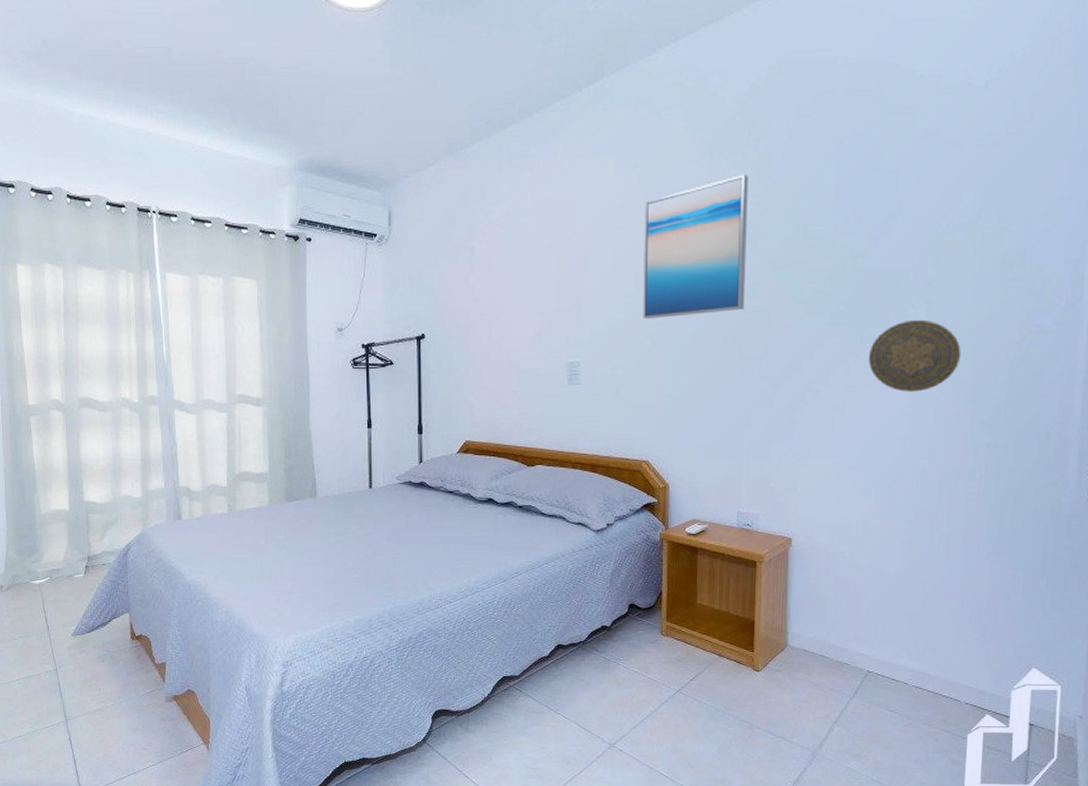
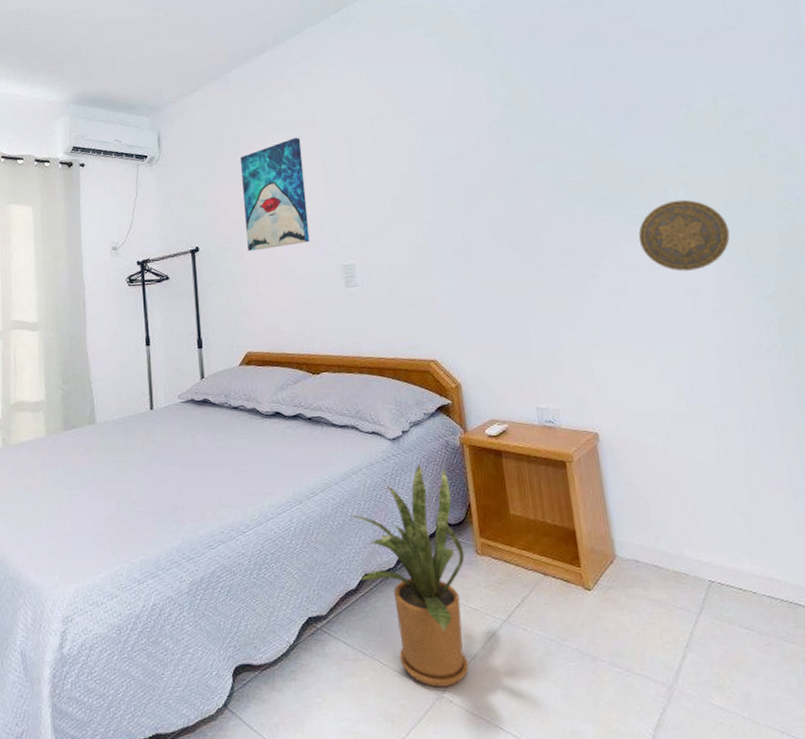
wall art: none [472,224,538,342] -> present [240,137,310,251]
house plant: none [550,555,650,739] -> present [350,464,469,688]
wall art: present [643,174,748,319] -> none [399,78,509,218]

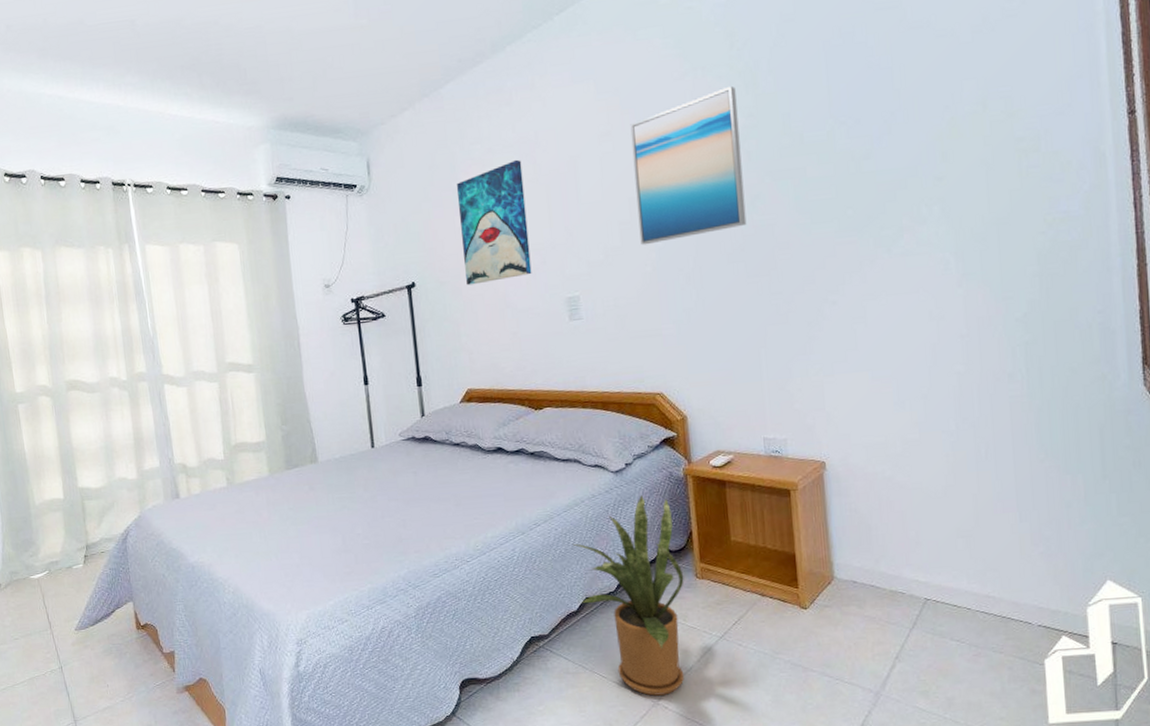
wall art: none [399,78,509,218] -> present [630,85,747,245]
decorative plate: present [638,199,730,271] -> none [884,217,984,295]

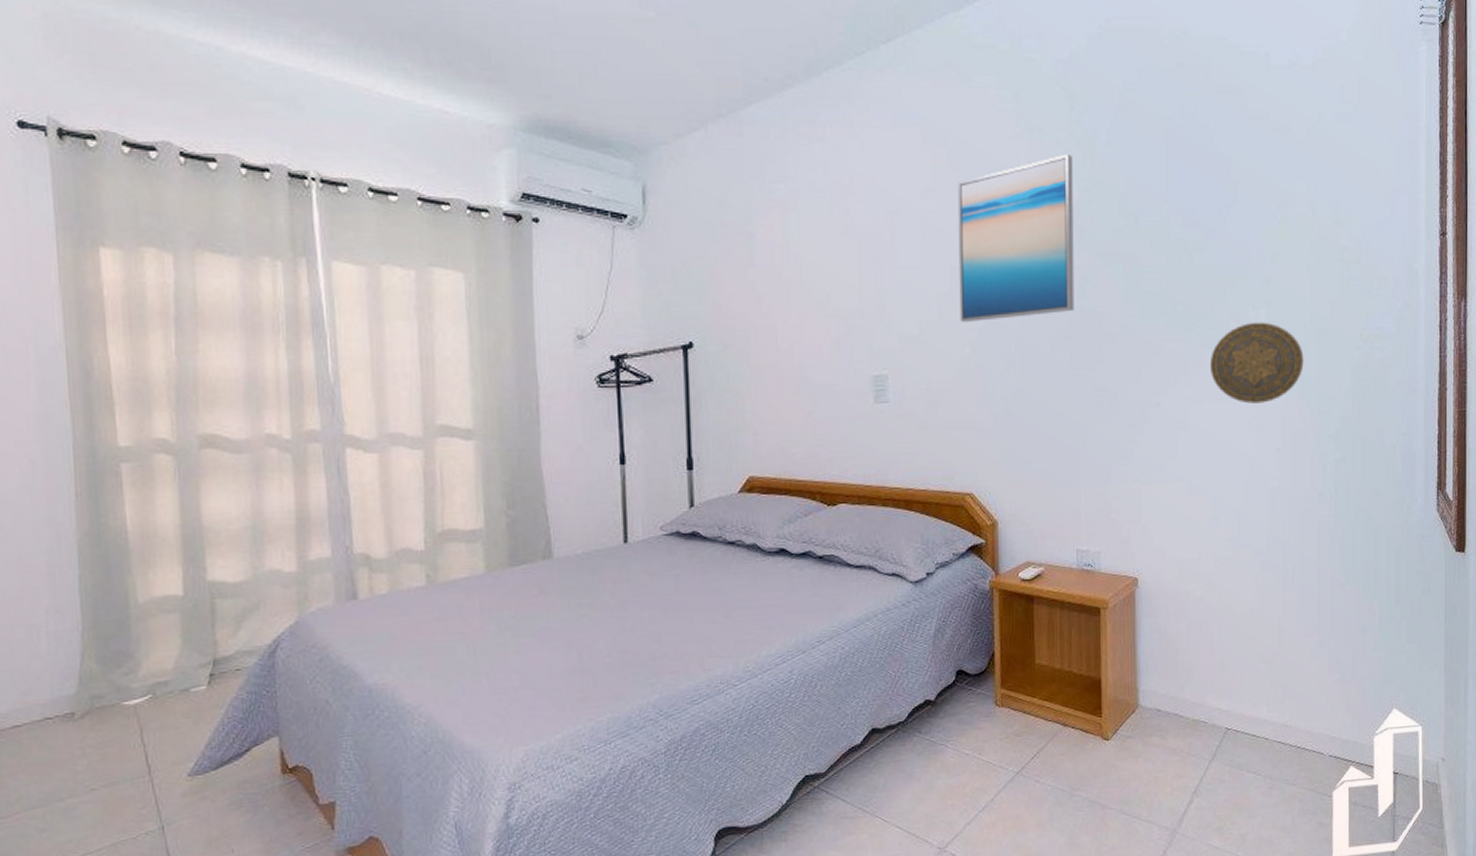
wall art: present [456,159,532,286] -> none [751,207,835,352]
house plant: present [572,495,685,696] -> none [860,610,982,842]
decorative plate: none [884,217,984,295] -> present [1209,322,1304,404]

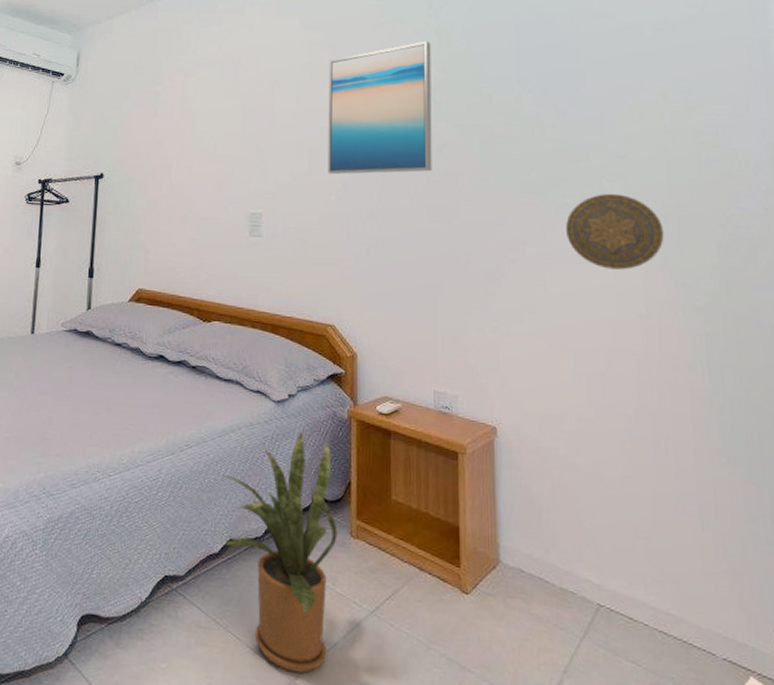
house plant: none [860,610,982,842] -> present [223,432,338,674]

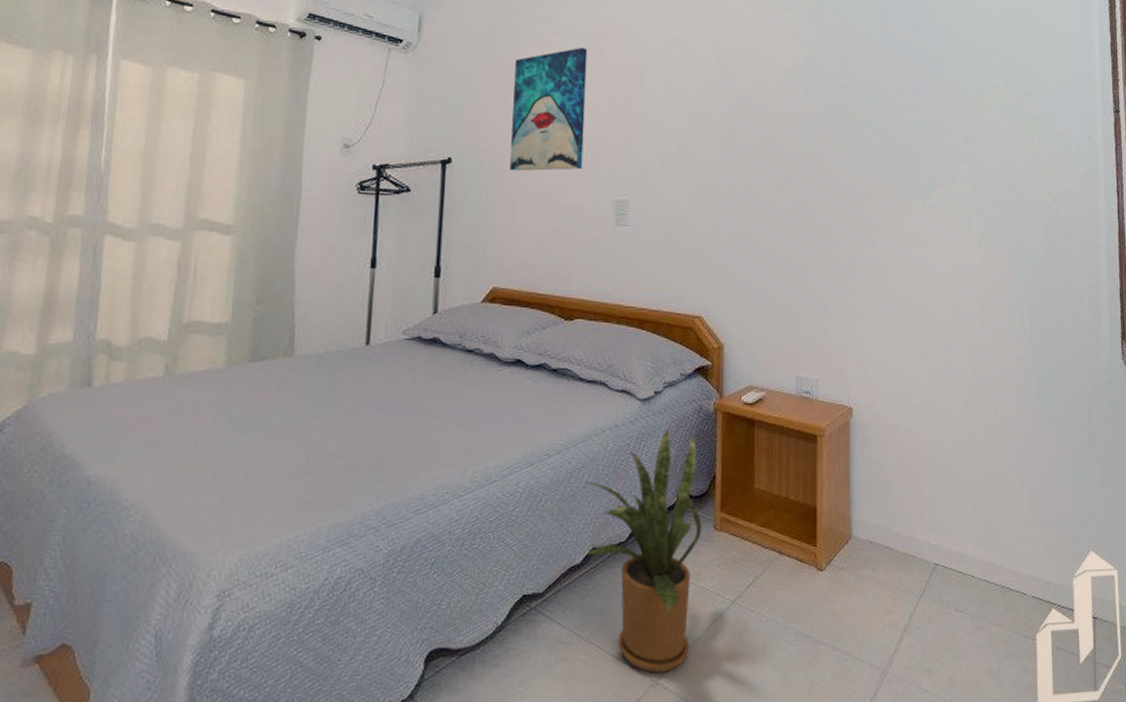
wall art: none [154,74,223,186] -> present [510,47,588,172]
wall art: present [328,40,432,175] -> none [697,18,801,159]
decorative plate: present [565,193,664,270] -> none [918,176,1001,249]

